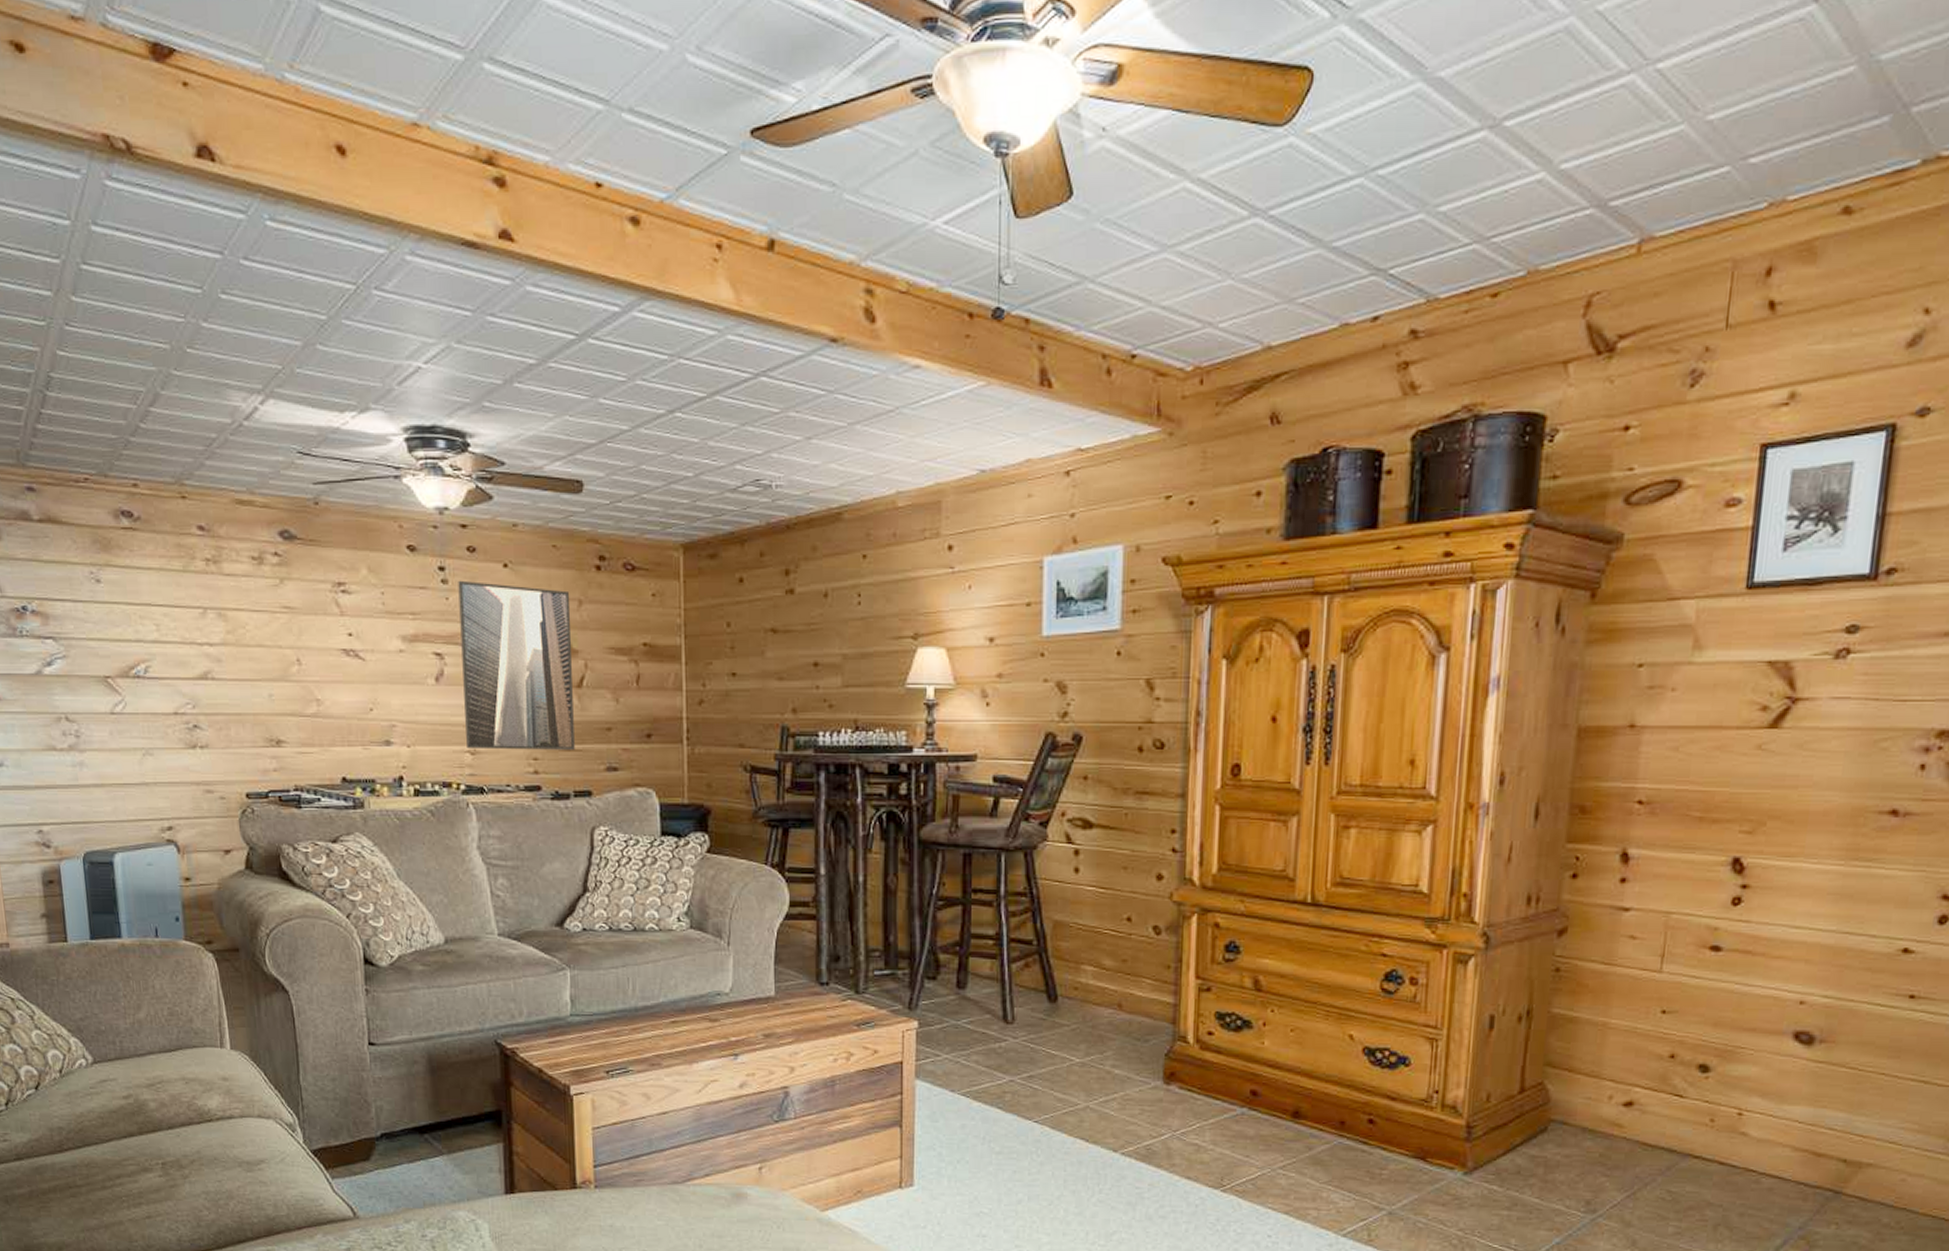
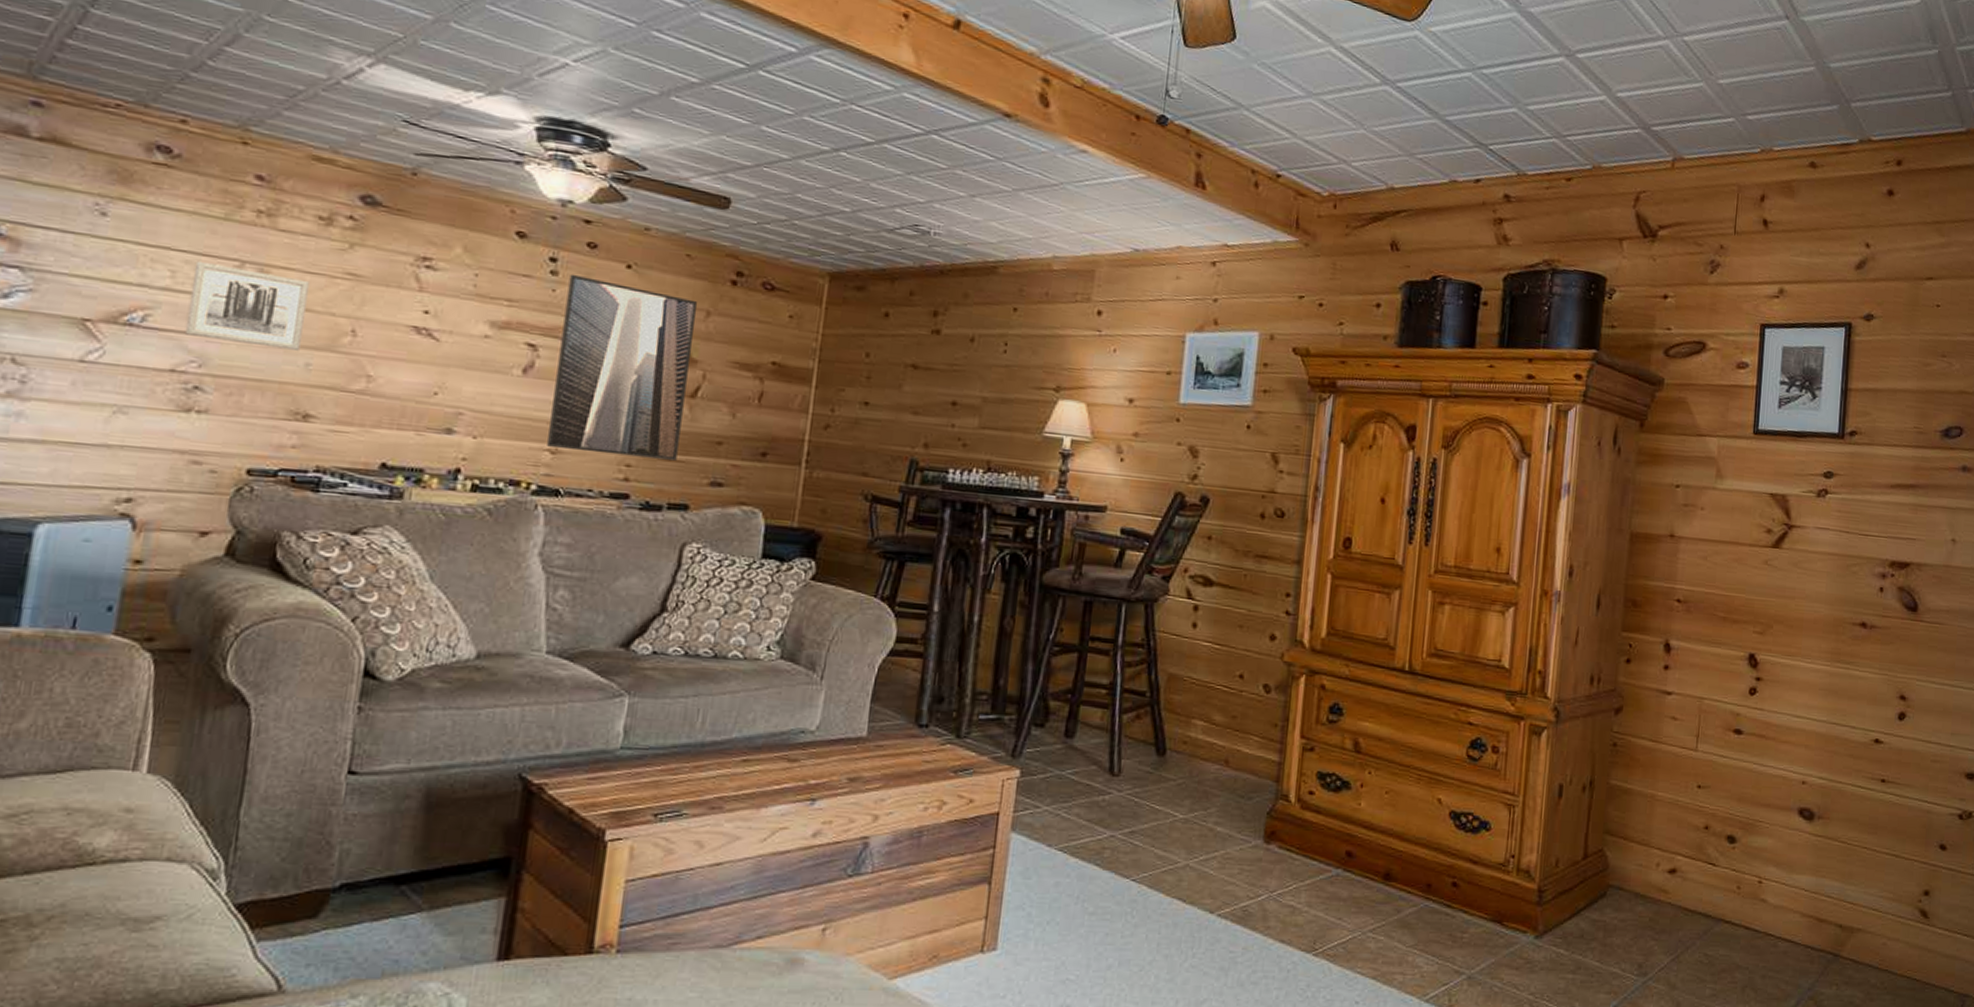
wall art: none [171,612,262,683] -> present [184,260,309,350]

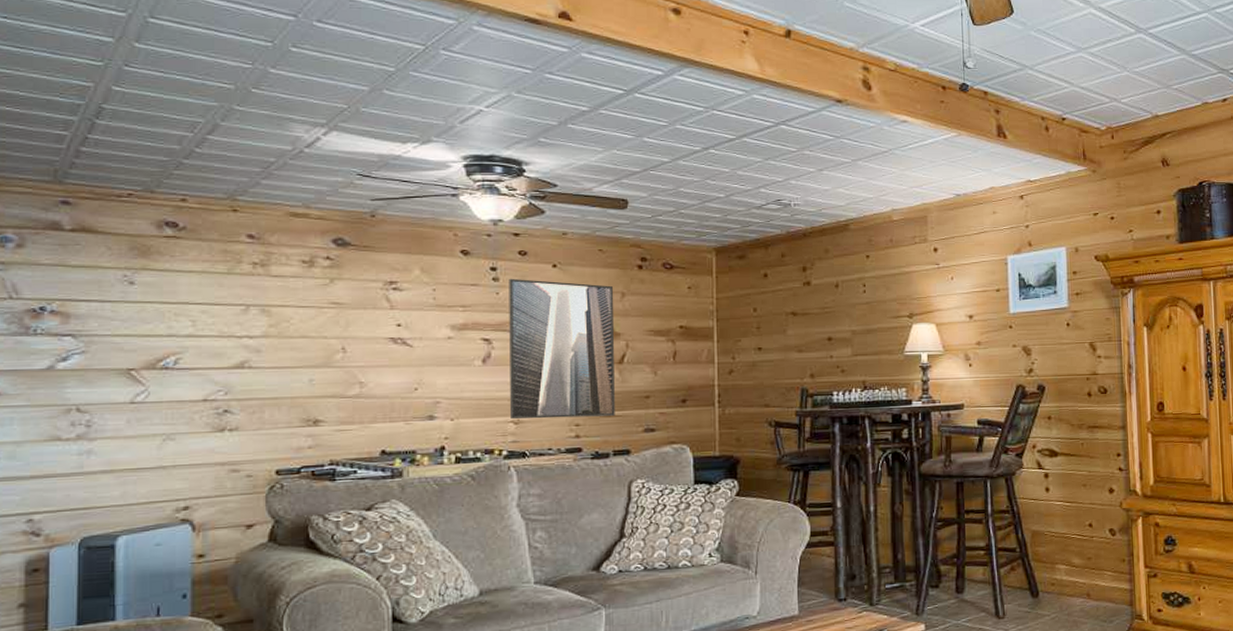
wall art: present [184,260,309,350] -> none [210,309,303,371]

